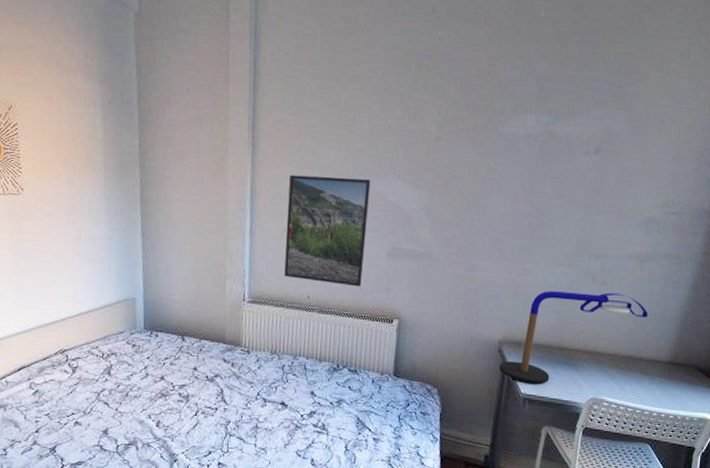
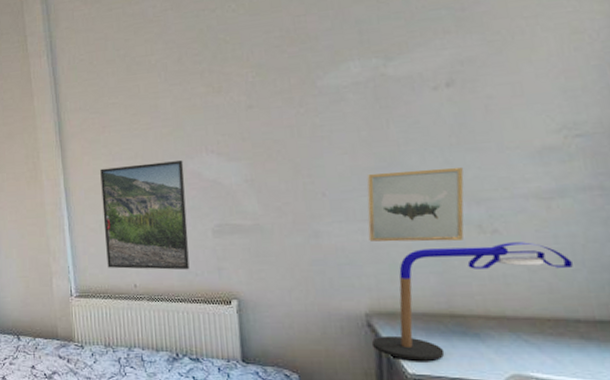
wall art: none [513,219,592,287] -> present [366,166,464,242]

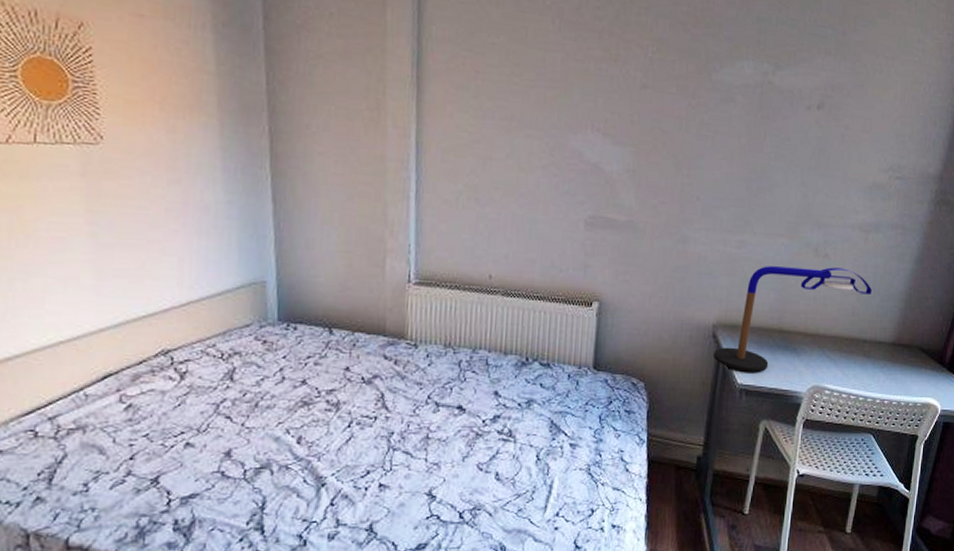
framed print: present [100,160,190,270] -> none [459,125,565,264]
wall art: present [366,166,464,242] -> none [728,183,814,261]

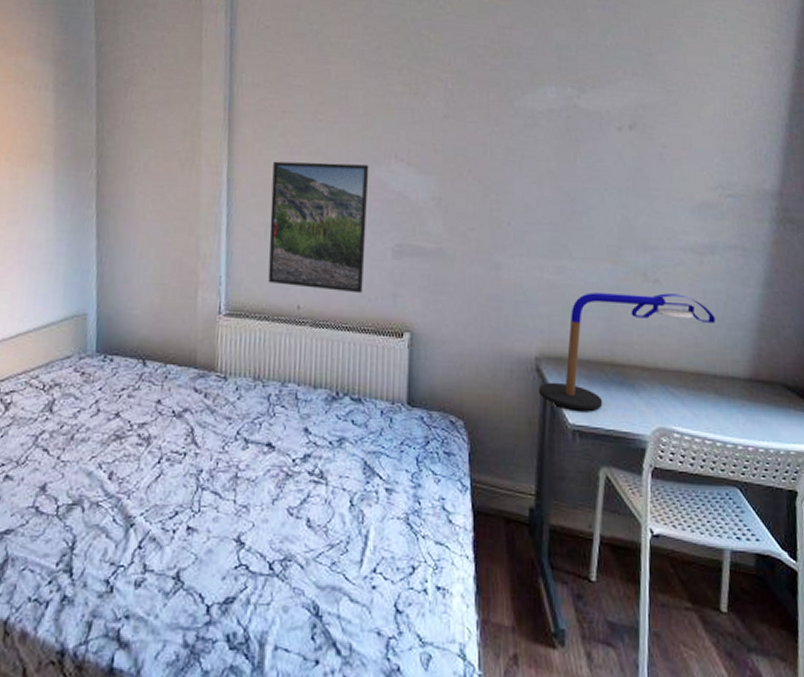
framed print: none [459,125,565,264] -> present [268,161,369,294]

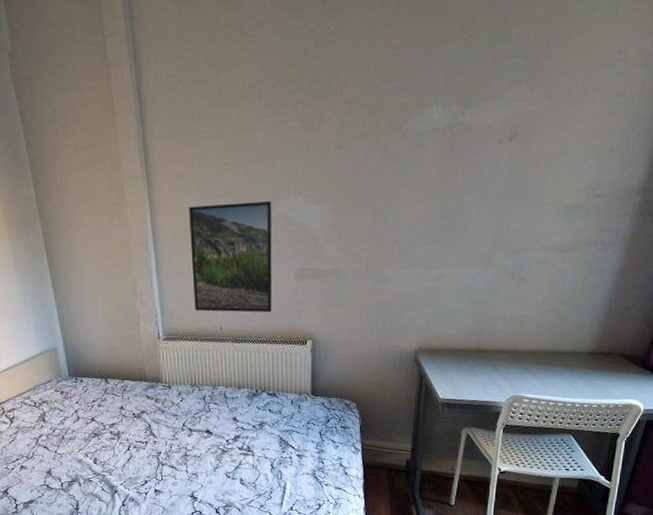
desk lamp: present [539,293,715,411] -> none [417,288,570,388]

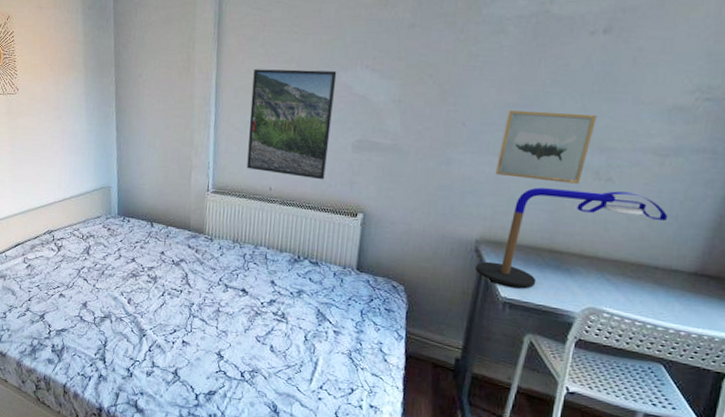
desk lamp: none [417,288,570,388] -> present [476,187,667,288]
wall art: none [426,219,508,287] -> present [495,109,597,184]

